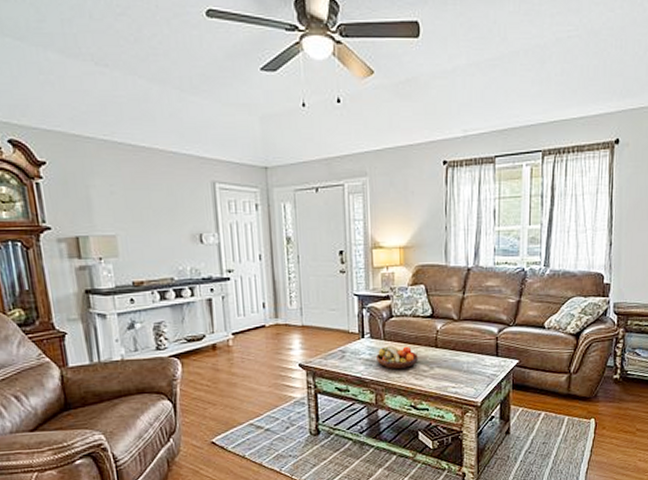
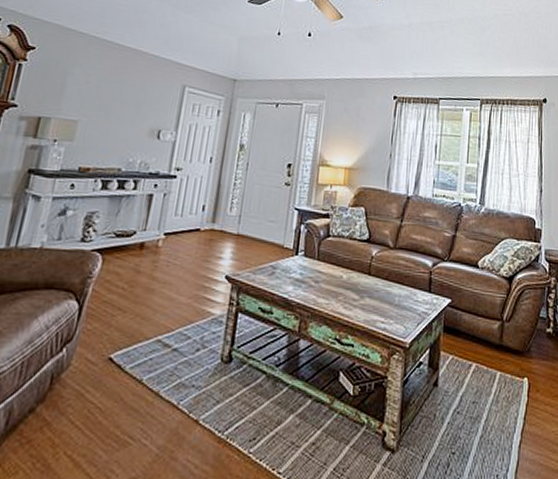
fruit bowl: present [377,345,419,370] -> none [307,267,351,295]

